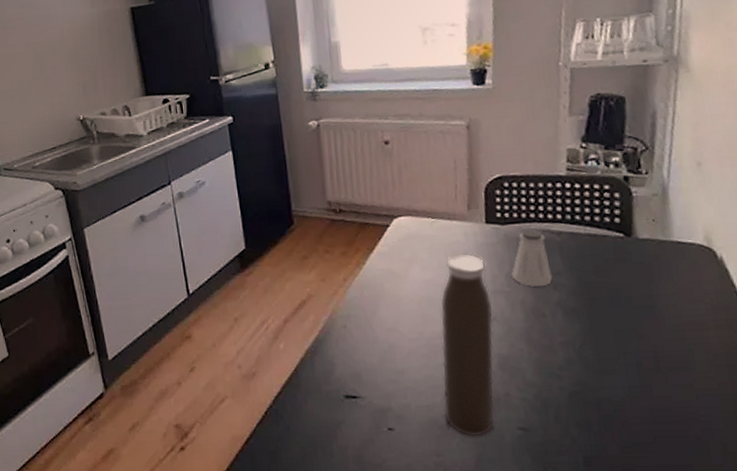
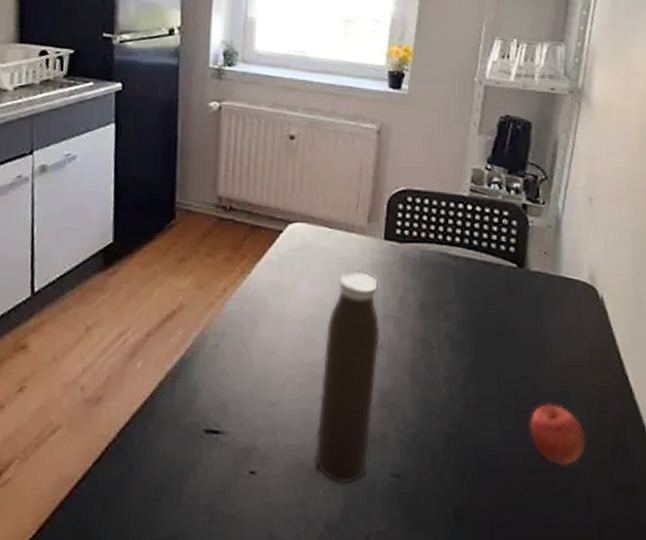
saltshaker: present [512,229,553,286] -> none [404,250,445,314]
apple: none [653,361,717,416] -> present [530,404,586,465]

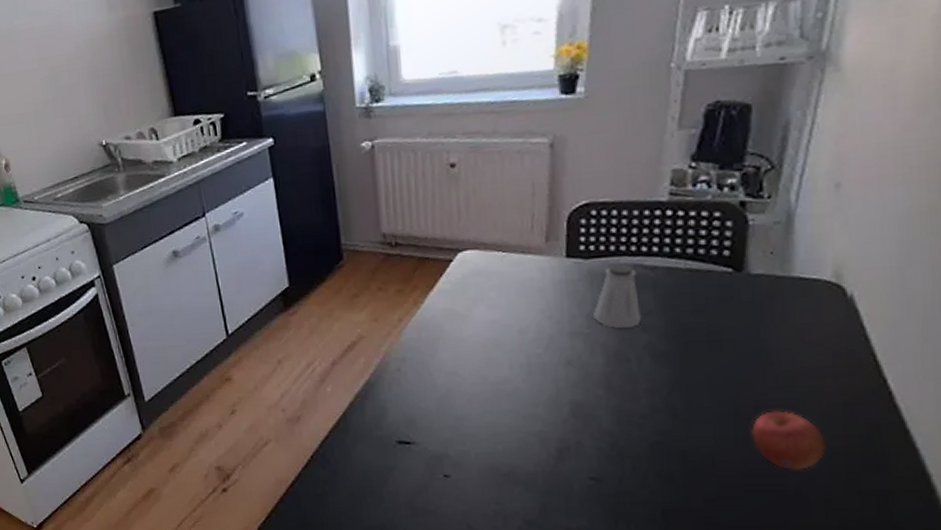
water bottle: present [314,269,381,484] -> none [506,290,569,486]
saltshaker: none [404,250,445,314] -> present [593,263,642,328]

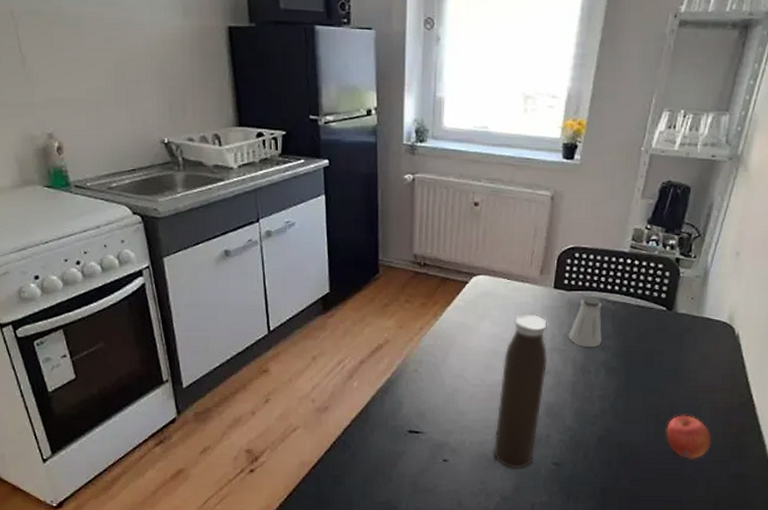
water bottle: none [506,290,569,486] -> present [493,312,548,469]

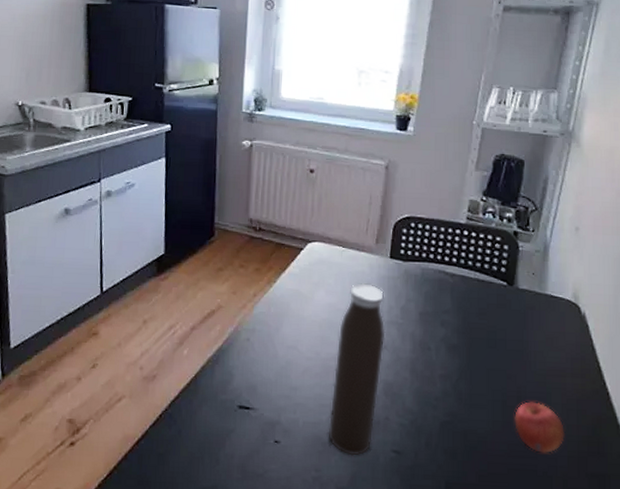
saltshaker: present [569,296,603,347] -> none [407,268,442,322]

